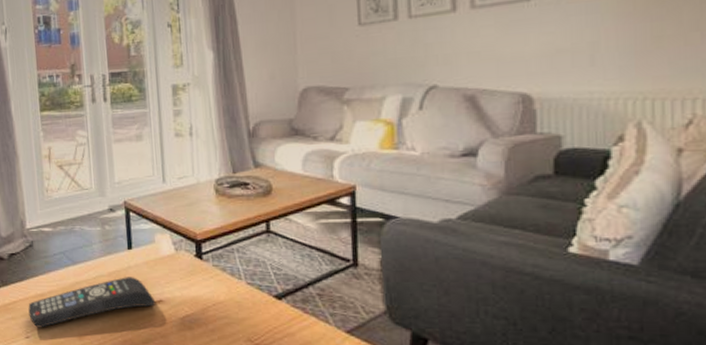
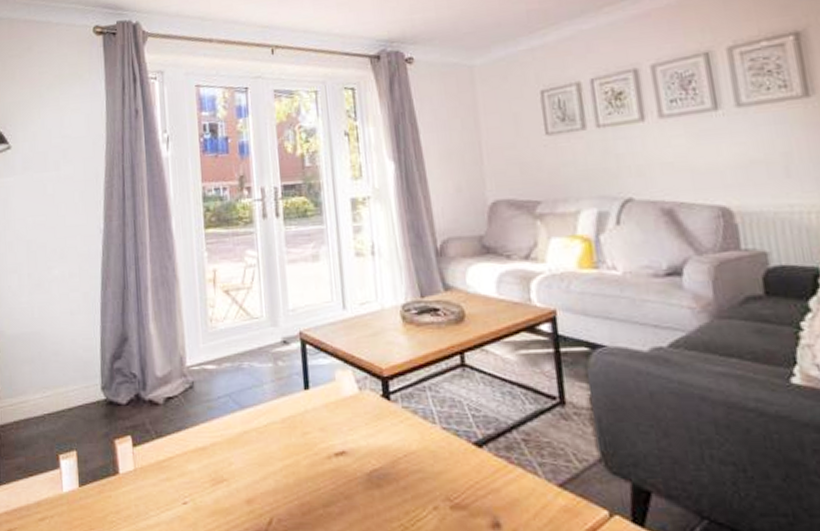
remote control: present [28,277,156,328] -> none [186,423,338,491]

